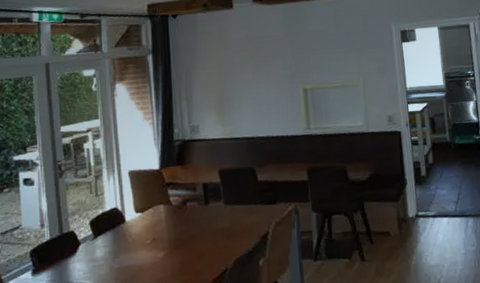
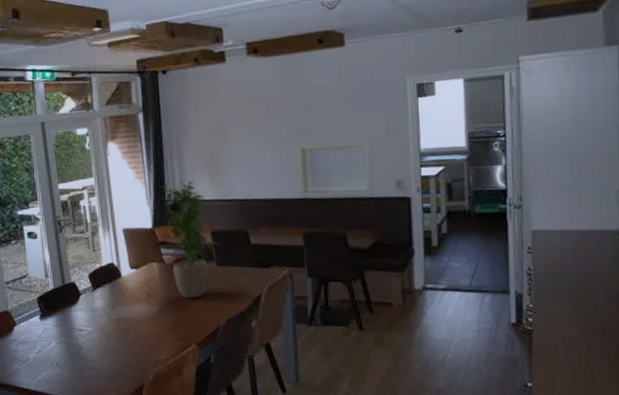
potted plant: none [167,121,228,240] -> present [159,182,220,298]

